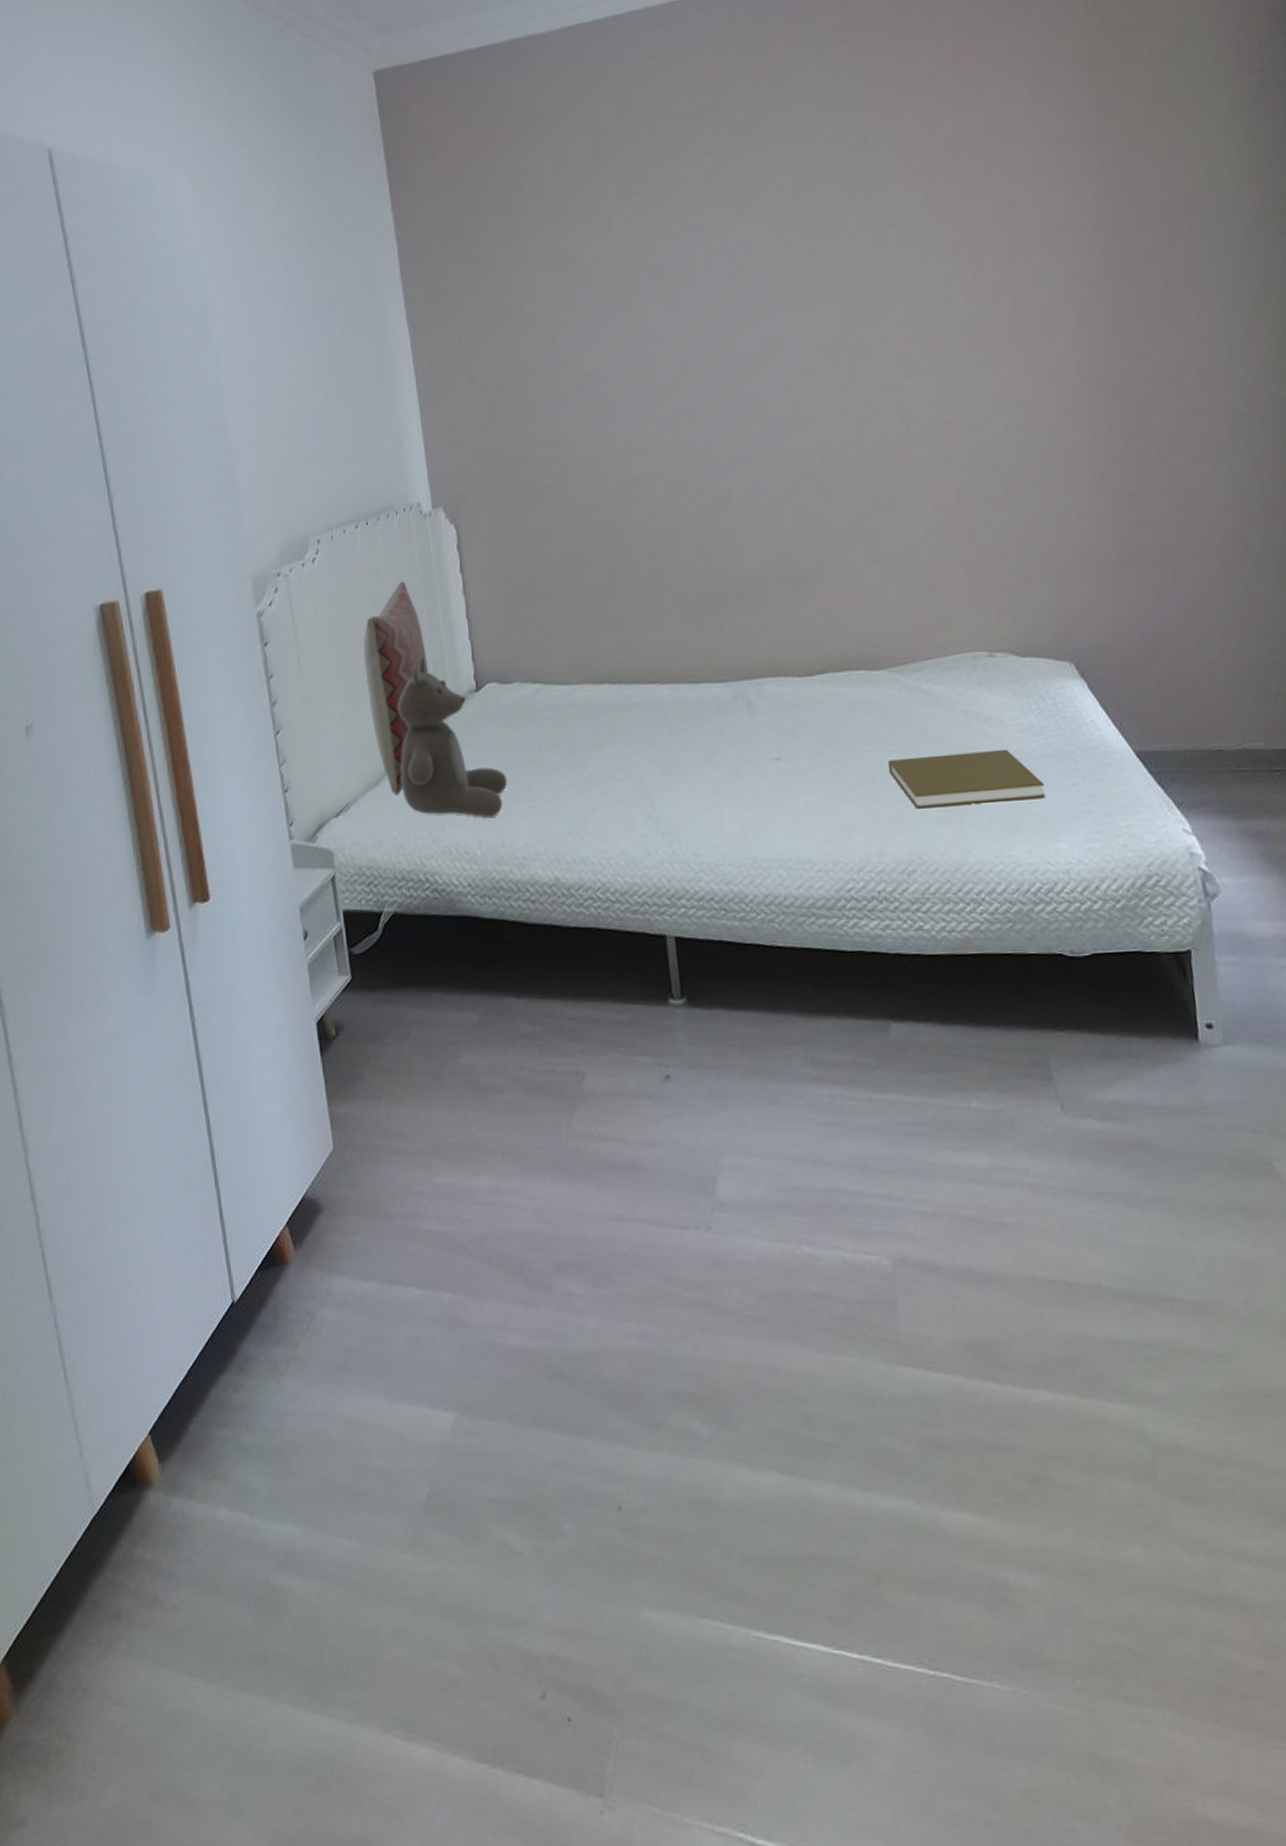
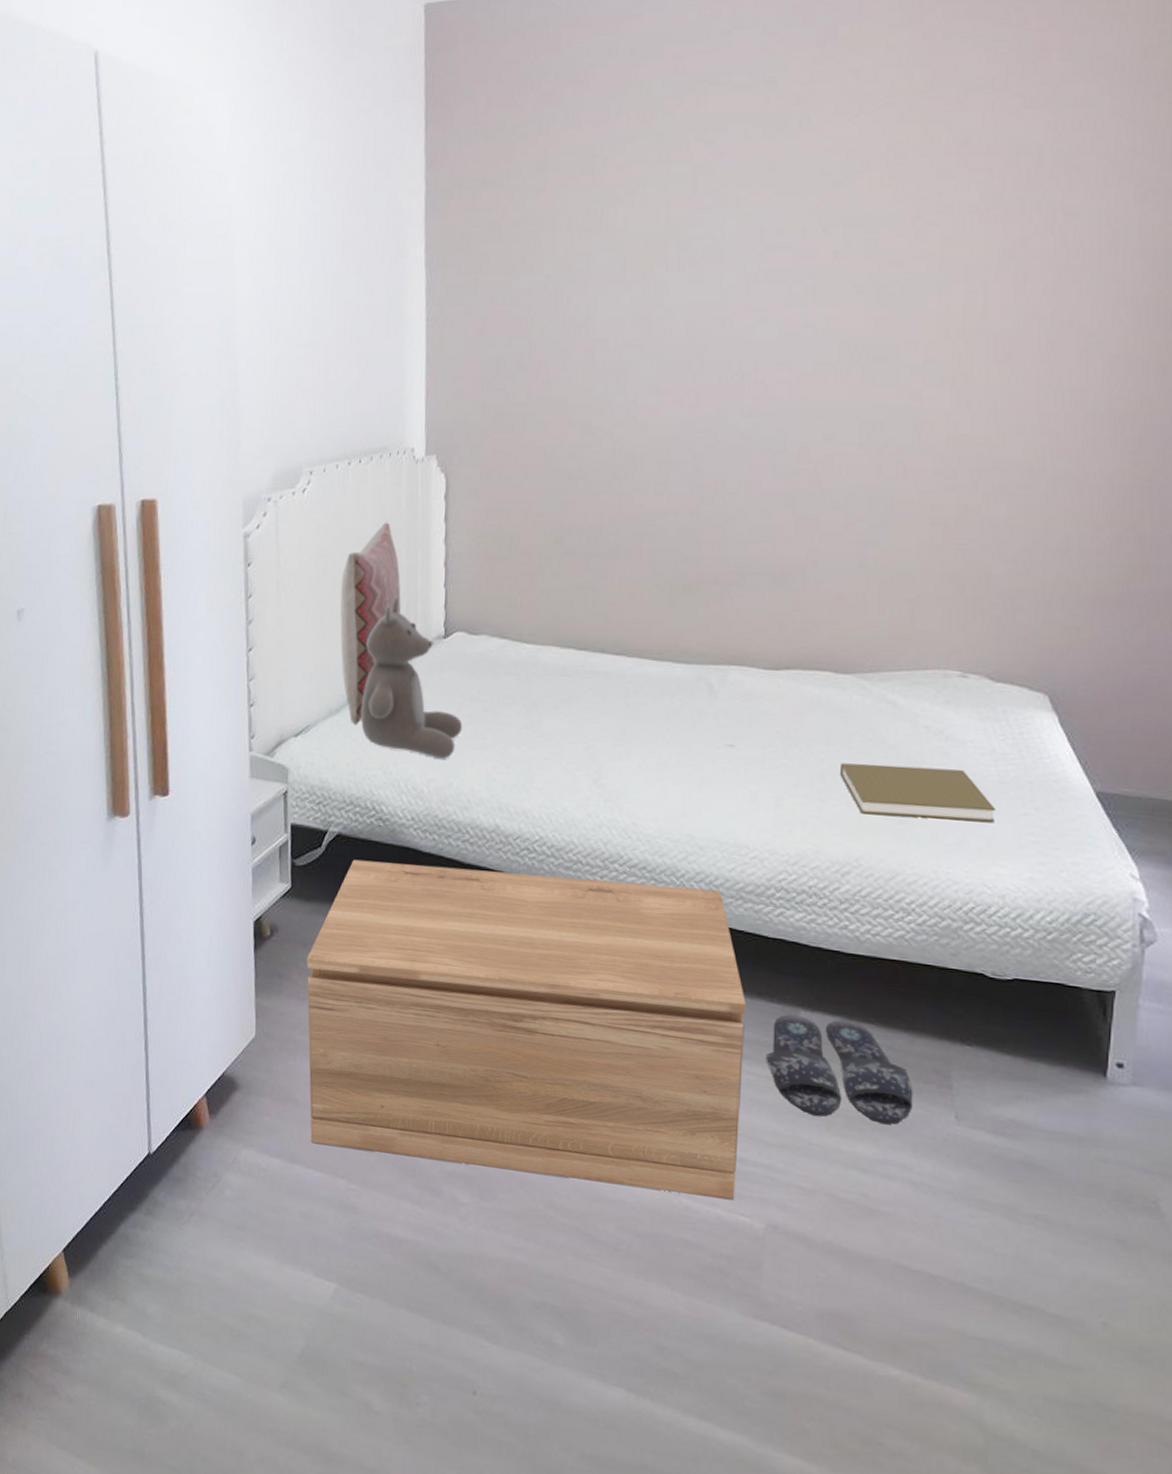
storage box: none [378,911,857,1258] -> present [307,859,746,1200]
slippers: none [864,1025,1018,1132] -> present [766,1014,913,1125]

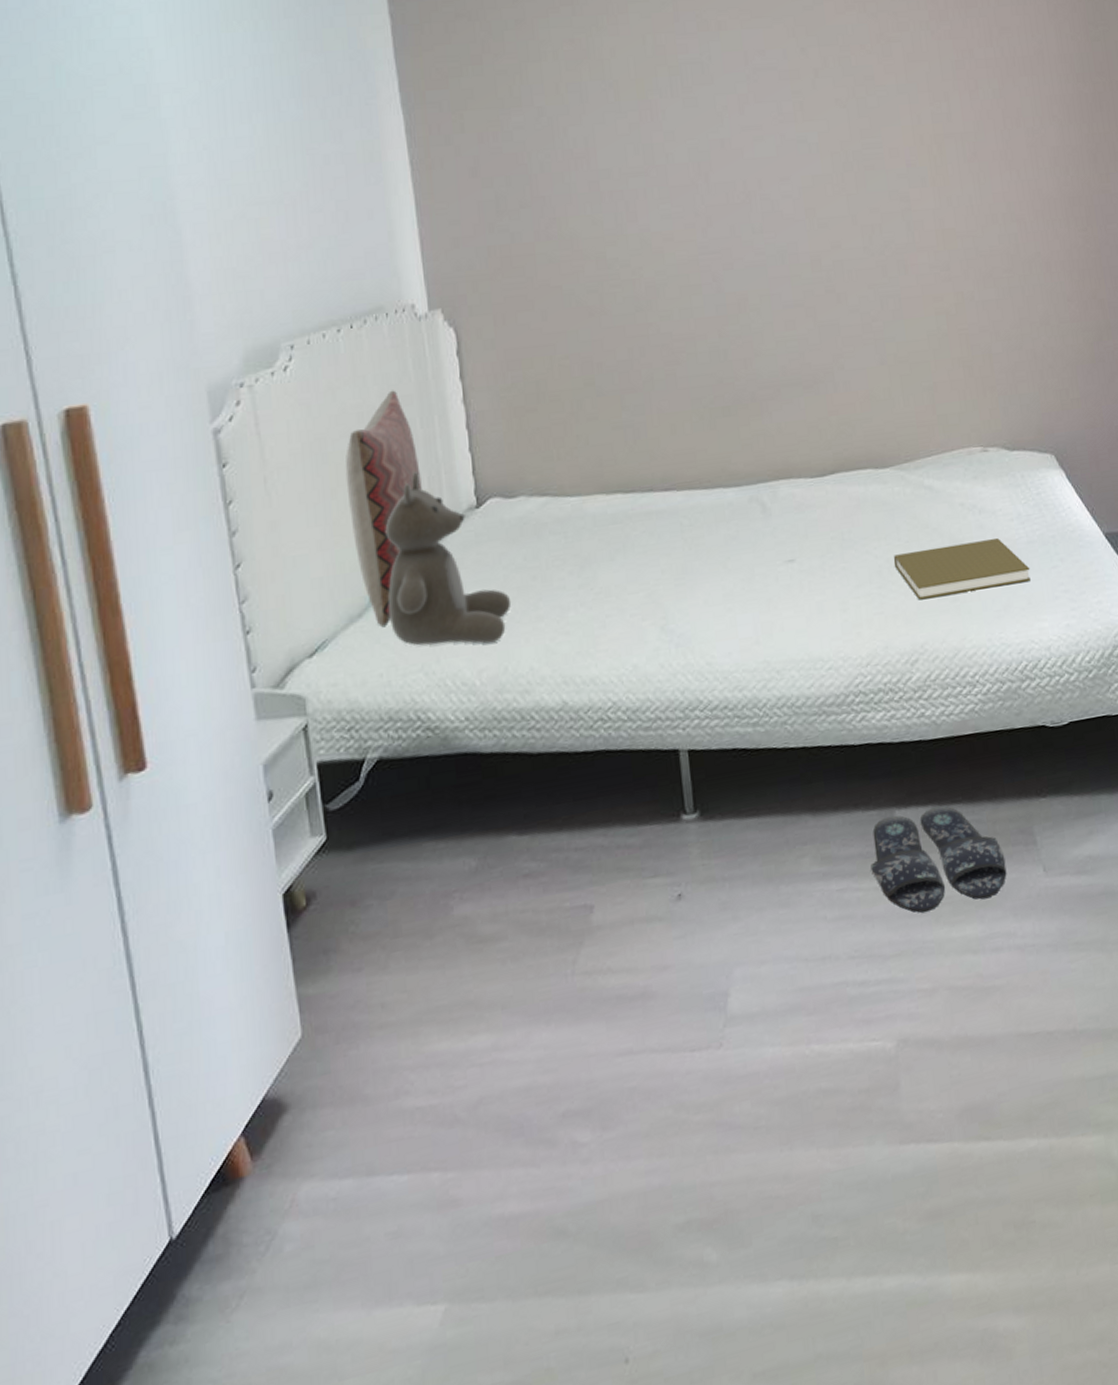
storage box: present [307,859,746,1200] -> none [358,711,864,1143]

